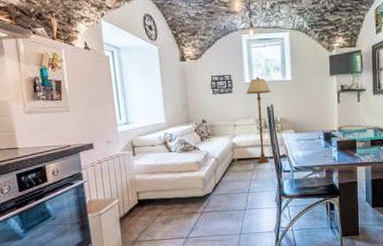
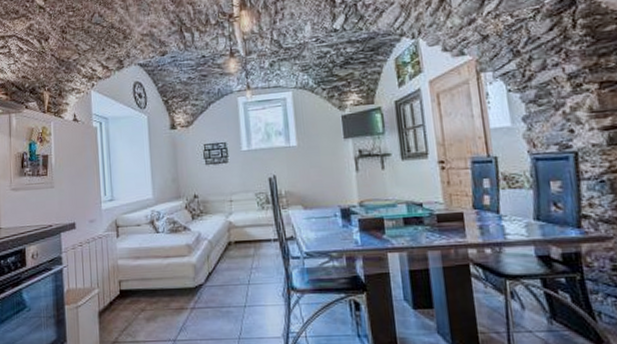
floor lamp: present [246,77,271,164] -> none [244,143,274,248]

